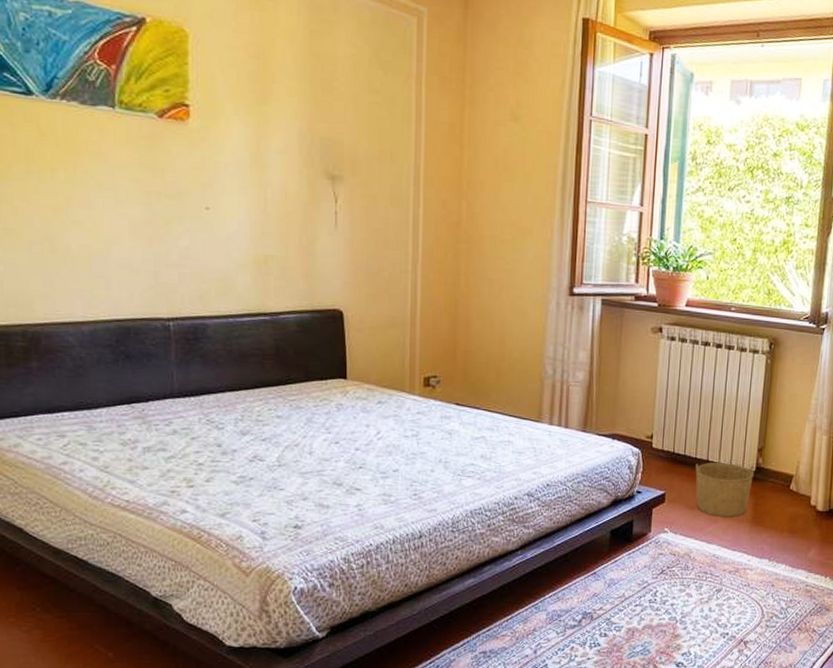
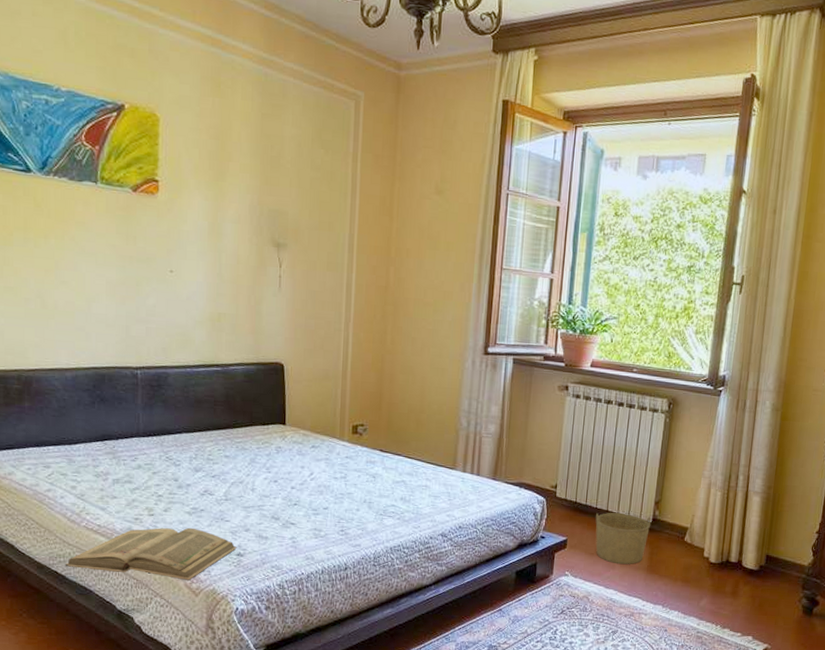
book: none [87,499,294,559] -> present [65,527,237,581]

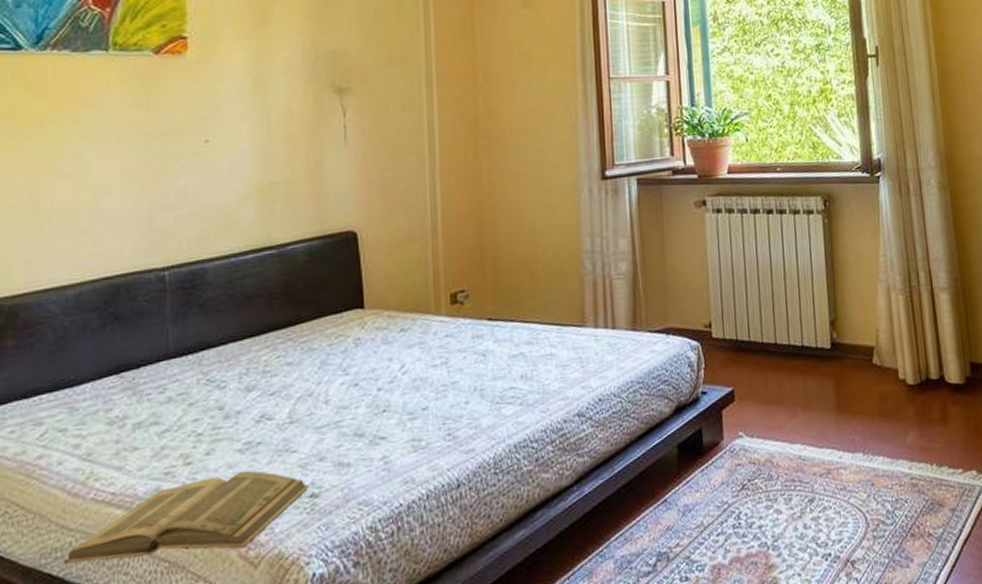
basket: present [595,513,652,564] -> none [763,341,831,409]

